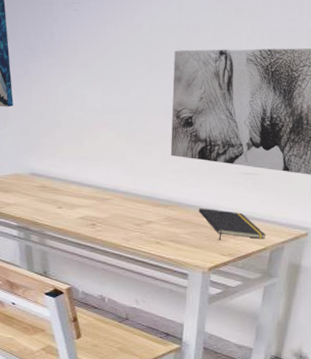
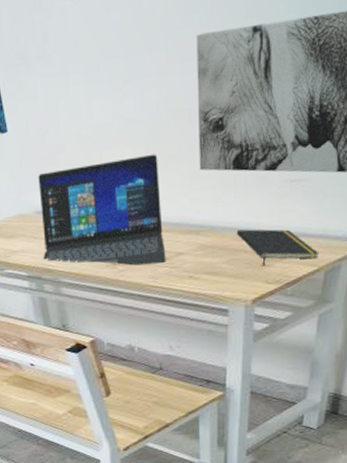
laptop: none [32,138,138,229] -> present [38,154,166,266]

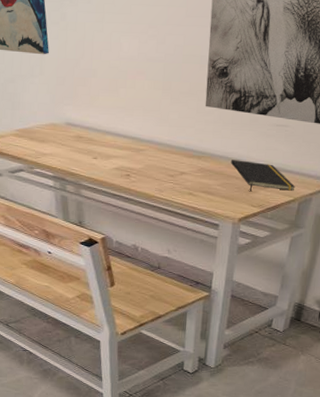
laptop: present [38,154,166,266] -> none [68,88,172,180]

